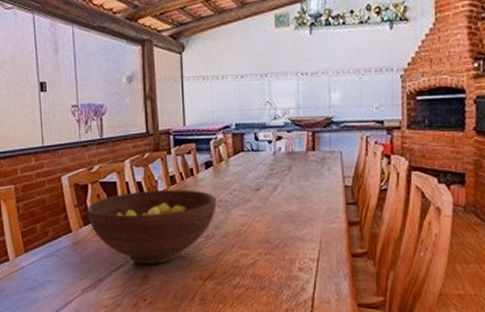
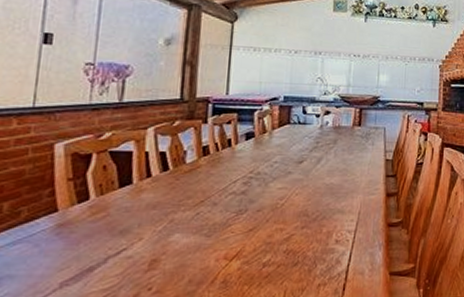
fruit bowl: present [87,189,217,264] -> none [84,161,255,246]

